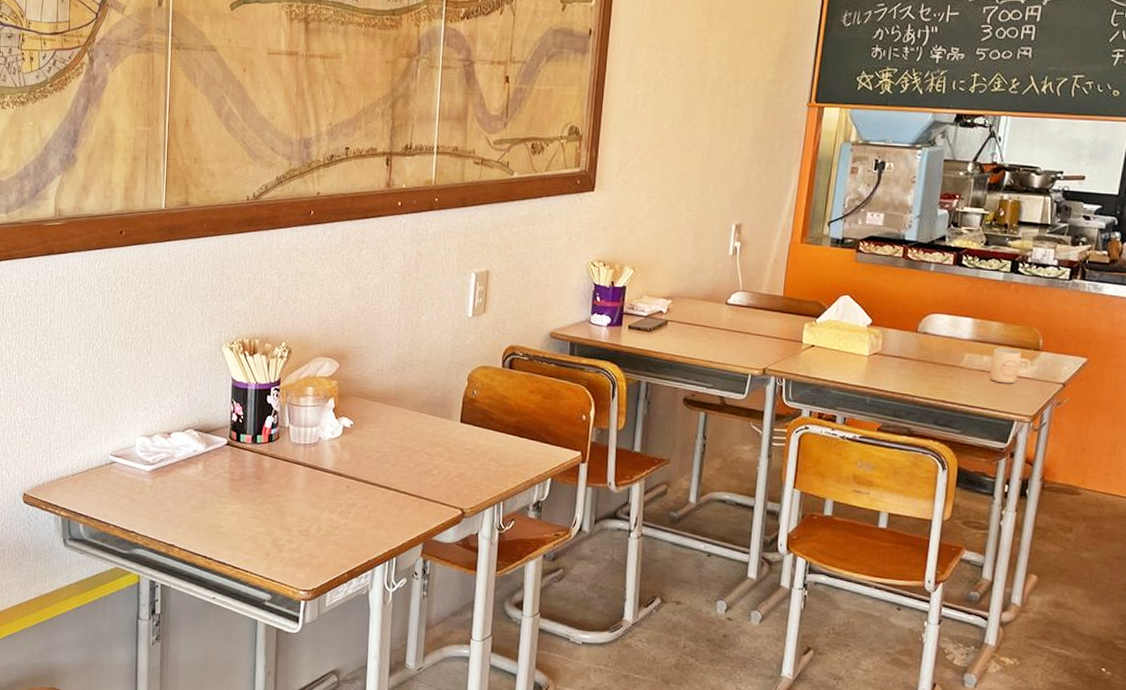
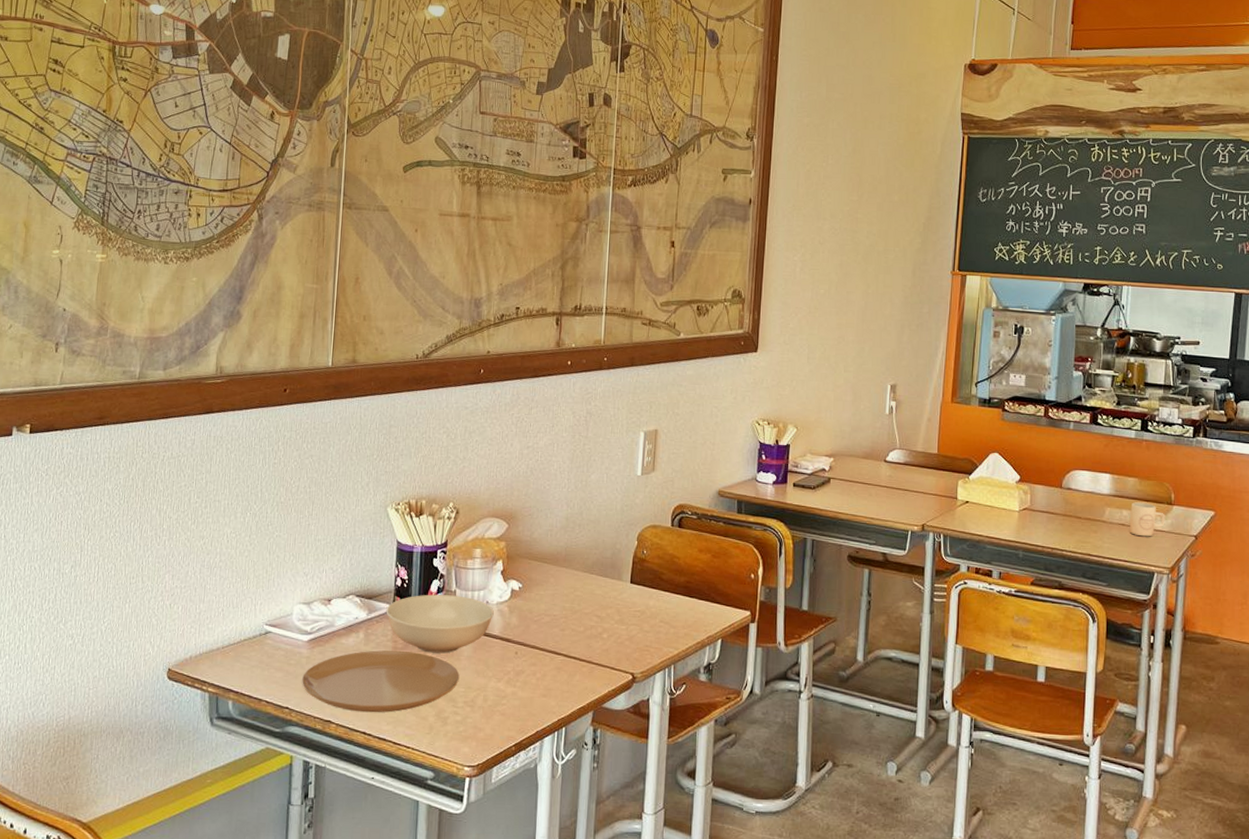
plate: none [146,481,294,539] -> present [302,650,460,713]
bowl: none [223,429,326,486] -> present [386,594,494,654]

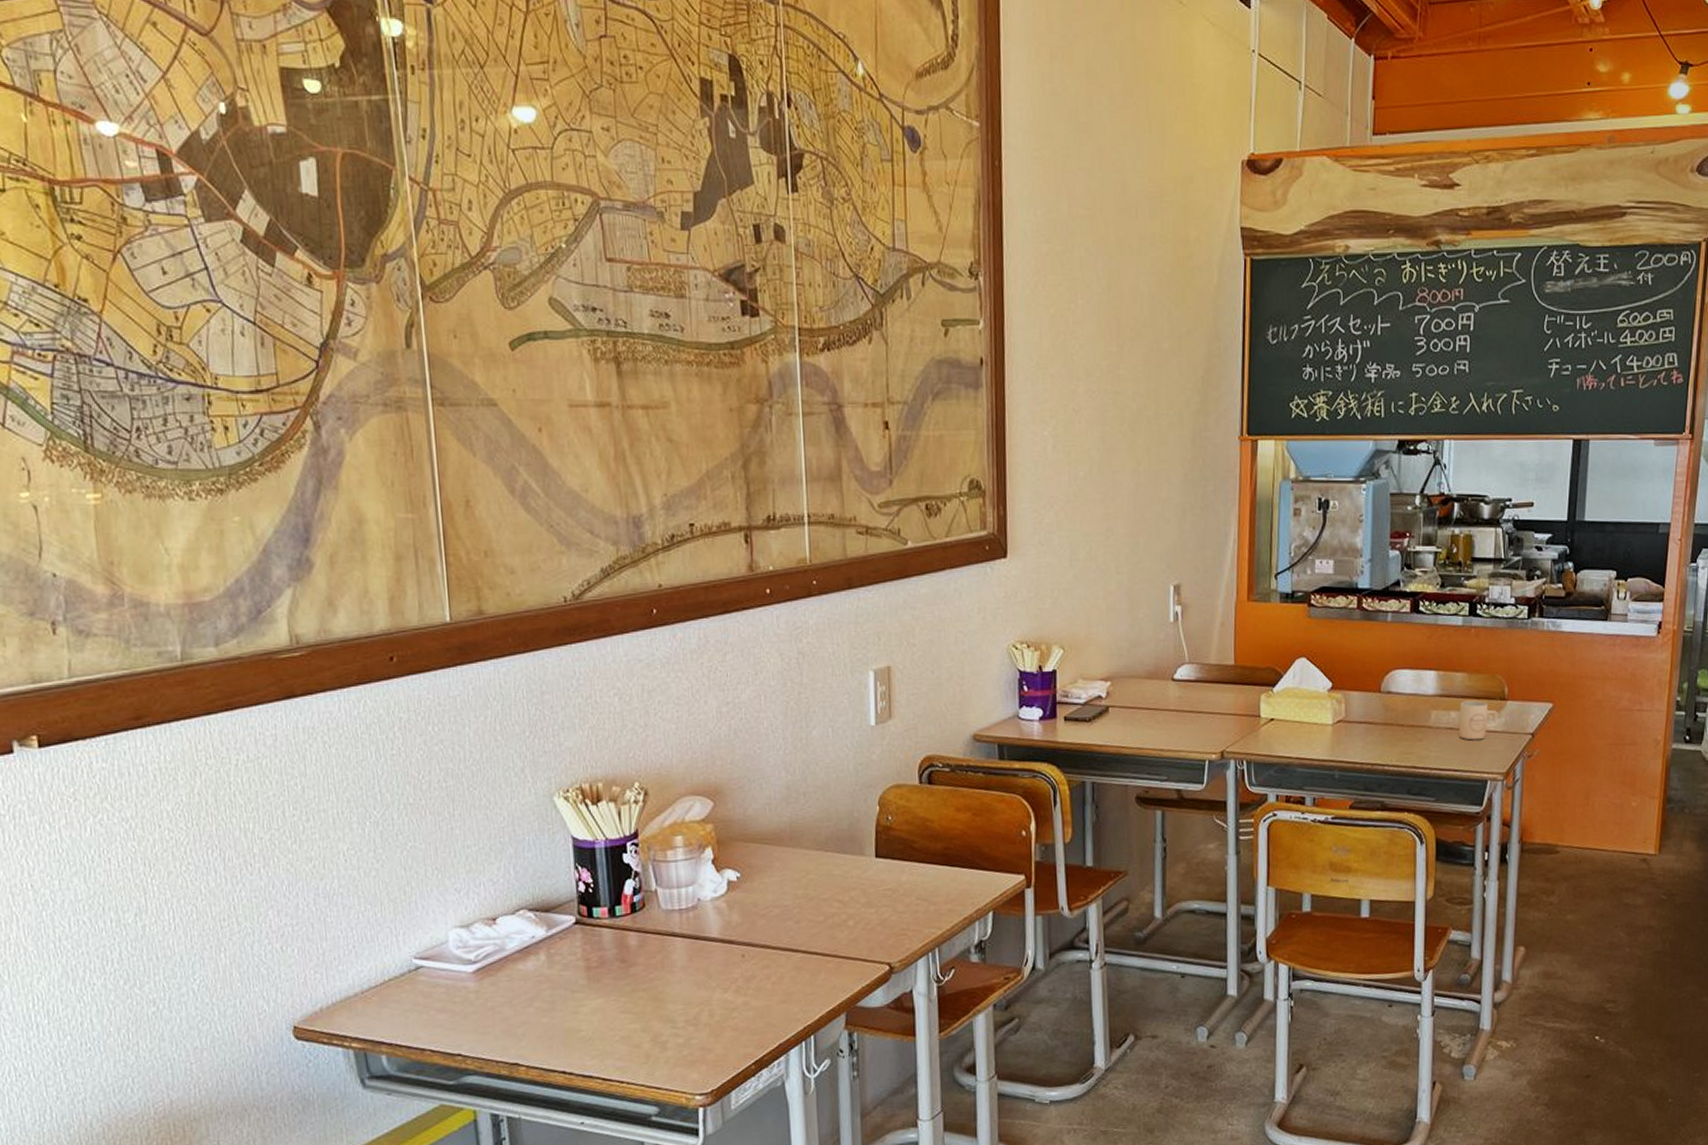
plate: present [302,650,460,713] -> none [473,969,676,1049]
bowl: present [386,594,494,654] -> none [570,895,709,968]

